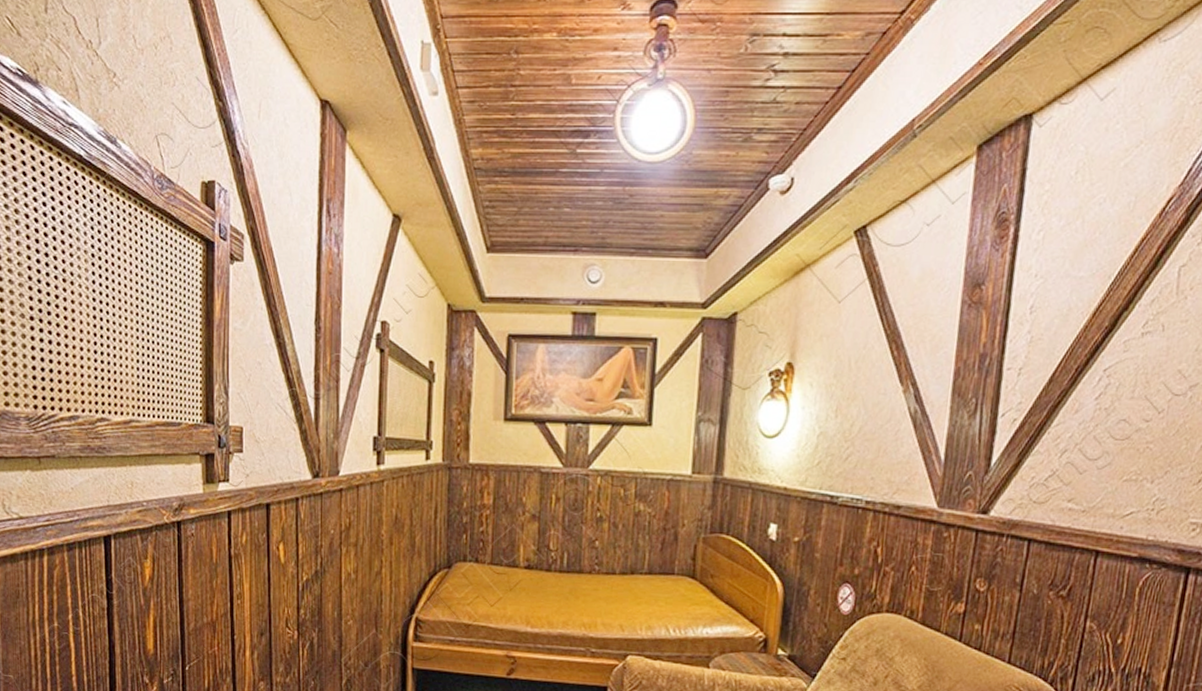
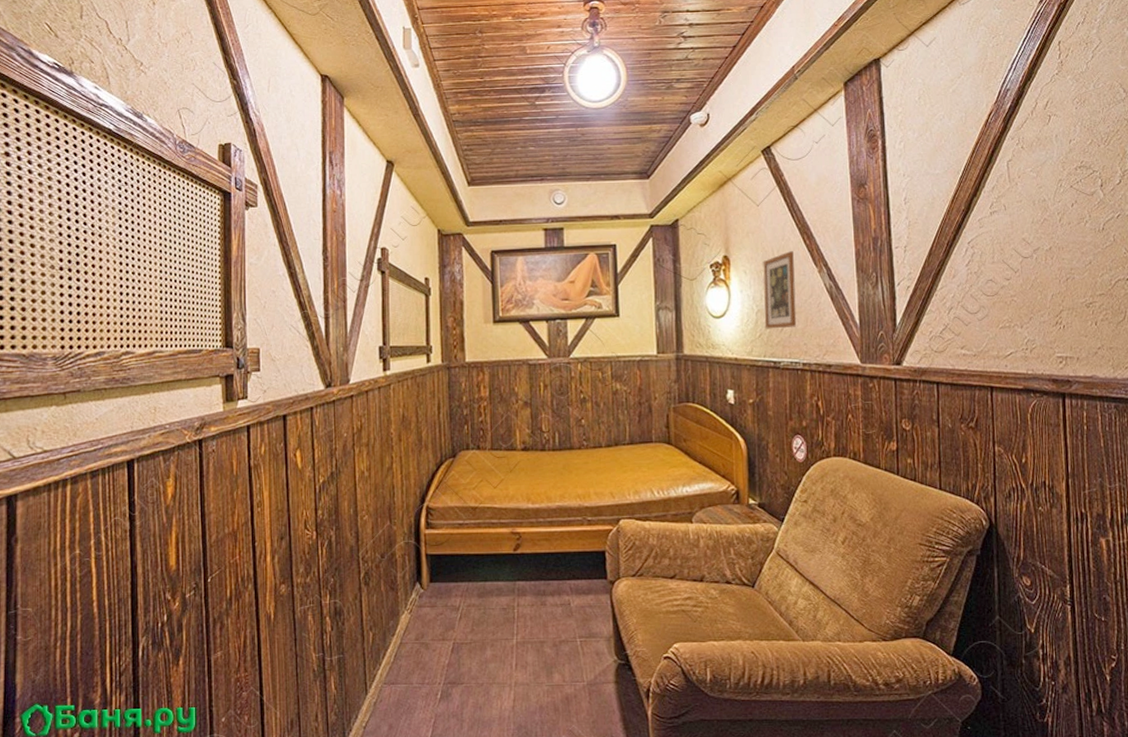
picture frame: none [825,363,876,457] -> present [763,251,797,329]

